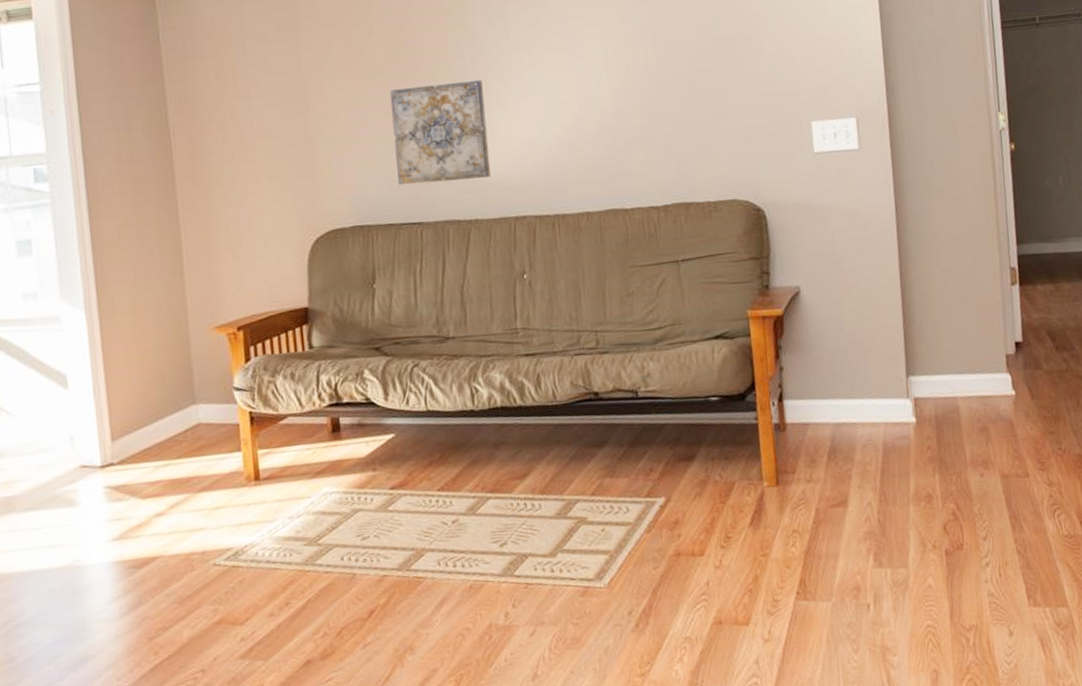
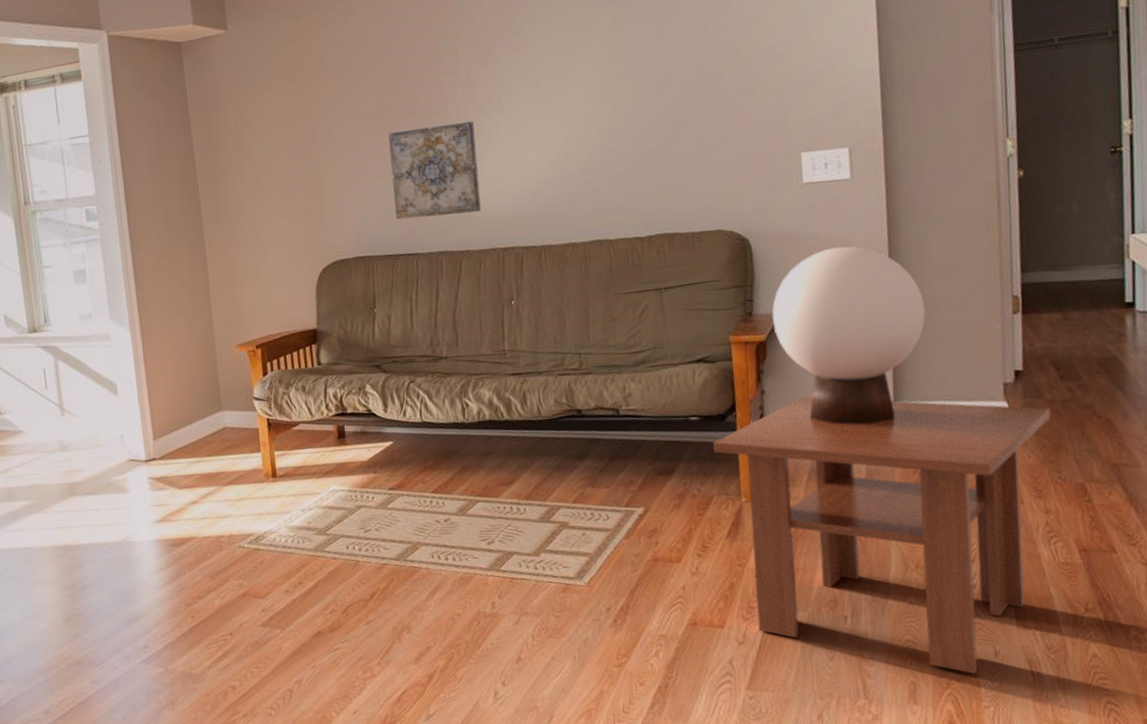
coffee table: none [734,372,1049,657] -> present [713,396,1051,674]
table lamp: none [788,217,933,401] -> present [772,246,926,425]

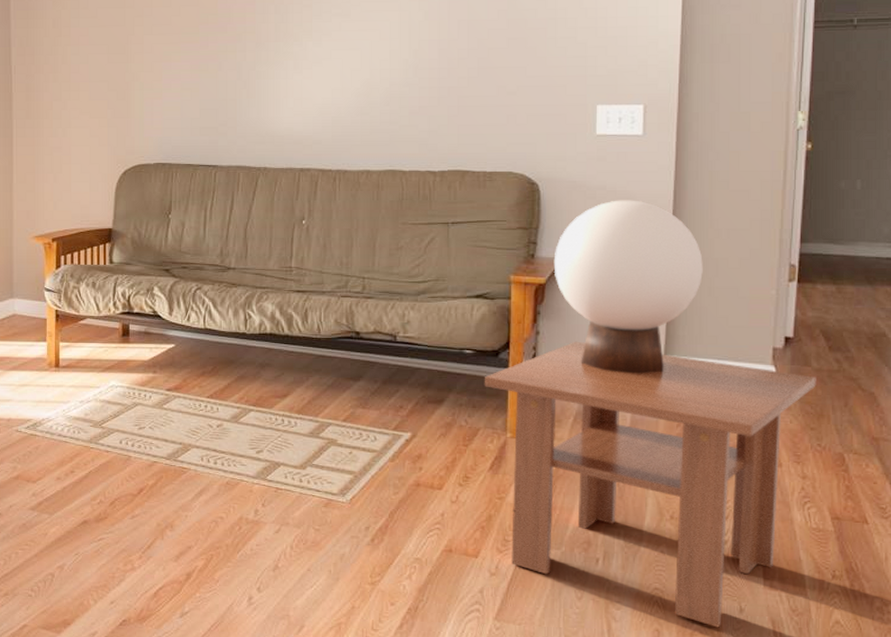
wall art: present [388,121,481,220] -> none [199,43,283,132]

